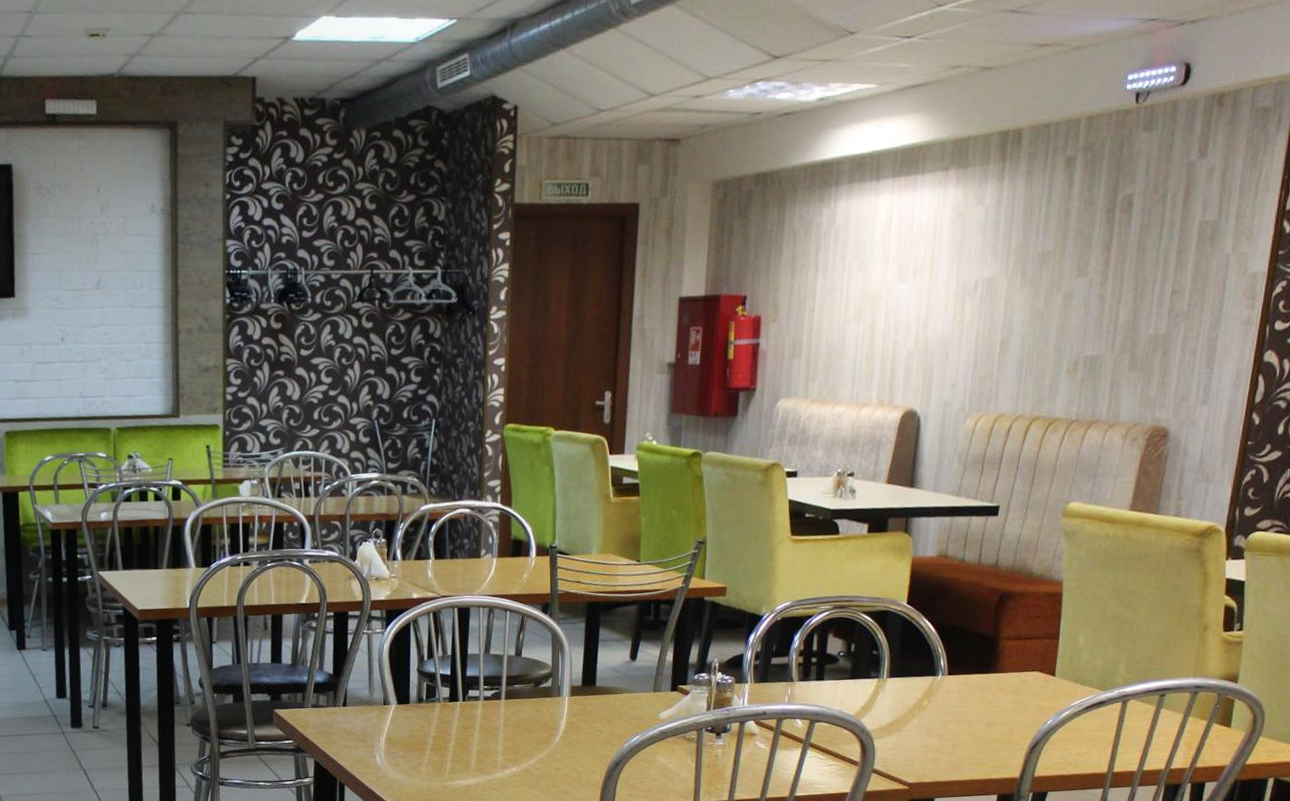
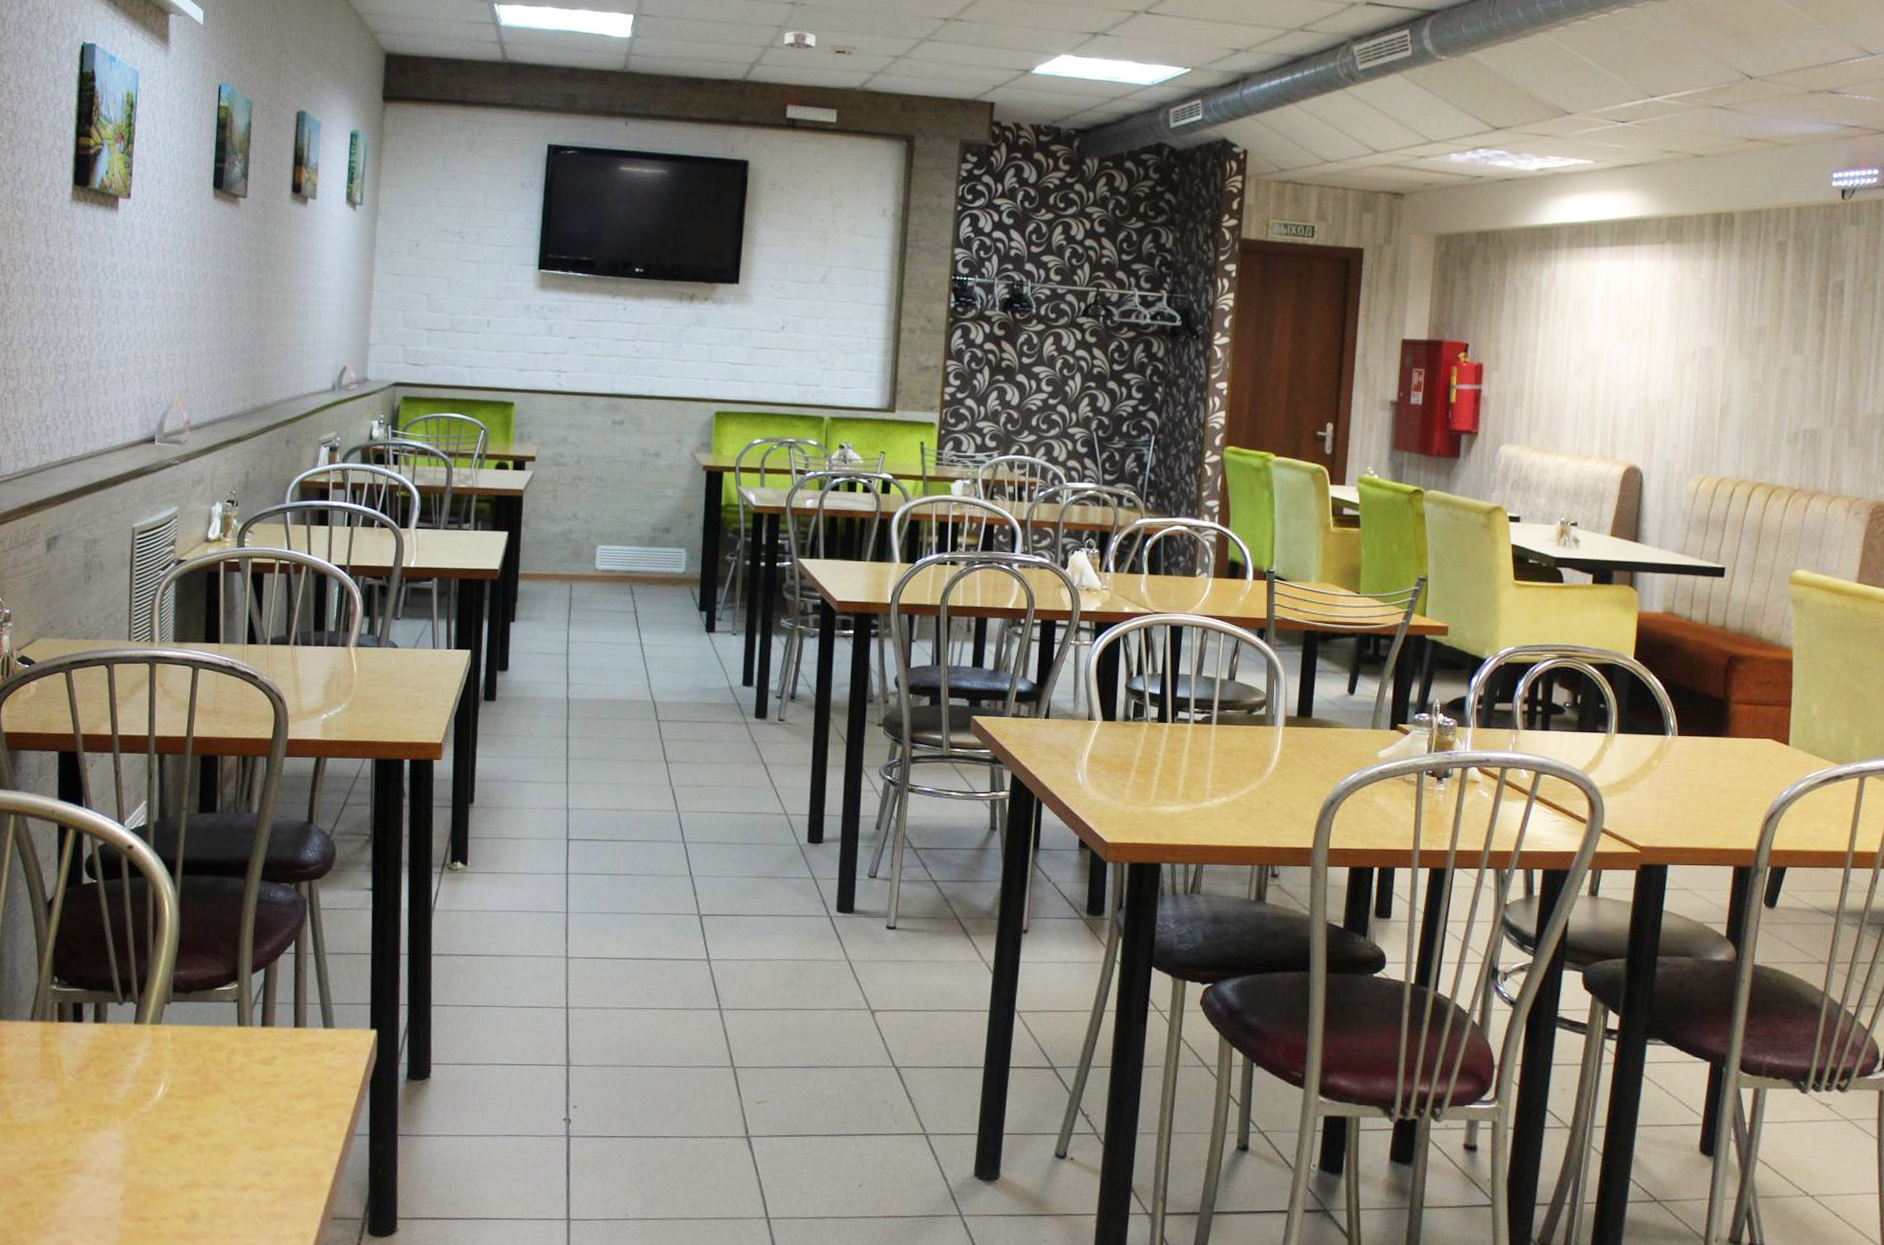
smoke detector: none [35,16,68,36] -> present [784,32,815,49]

